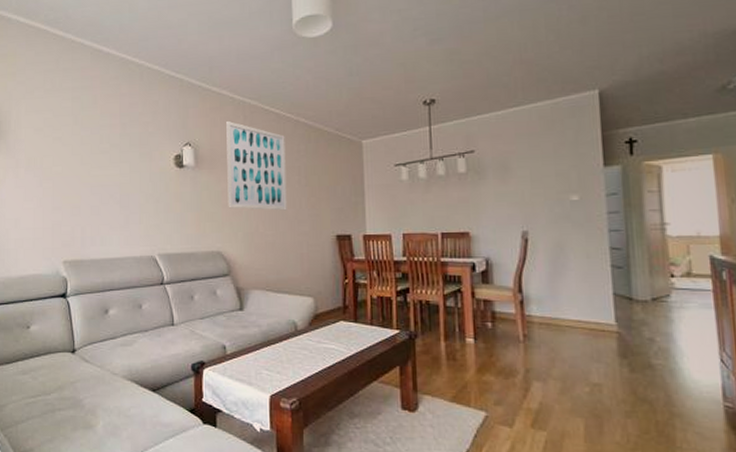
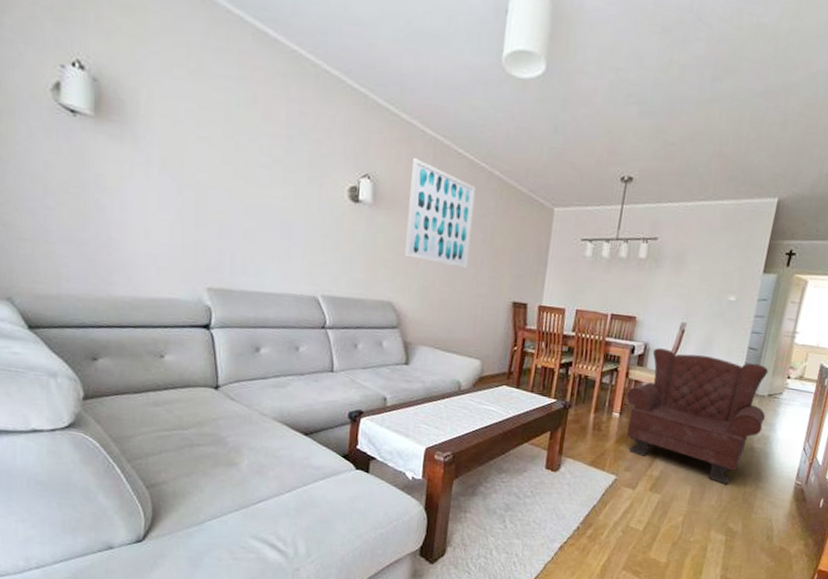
armchair: none [477,262,657,415] -> present [626,348,769,485]

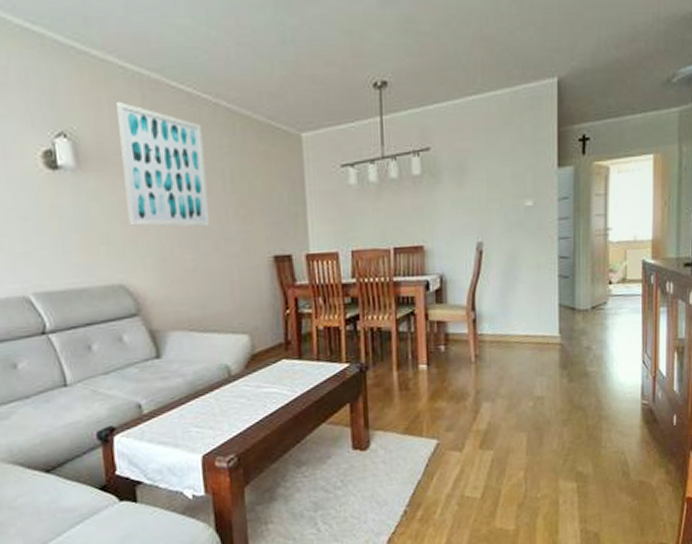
armchair: present [626,348,769,485] -> none [431,273,594,423]

